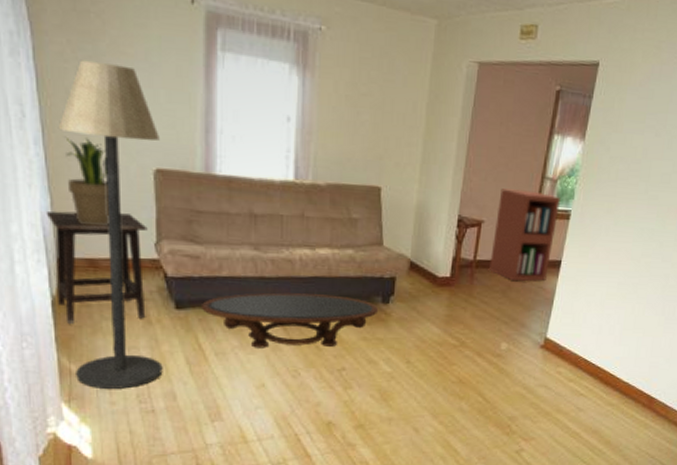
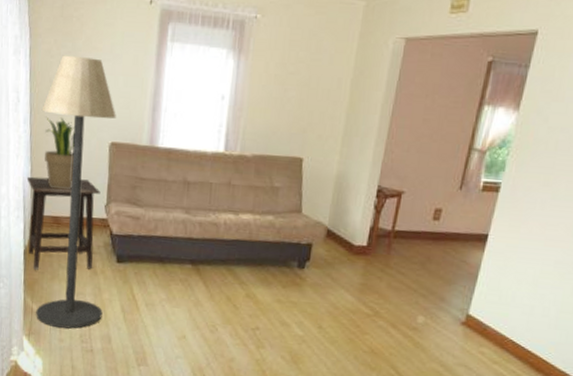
coffee table: present [202,292,379,348] -> none [138,252,295,306]
bookshelf: present [489,188,560,282] -> none [408,160,489,255]

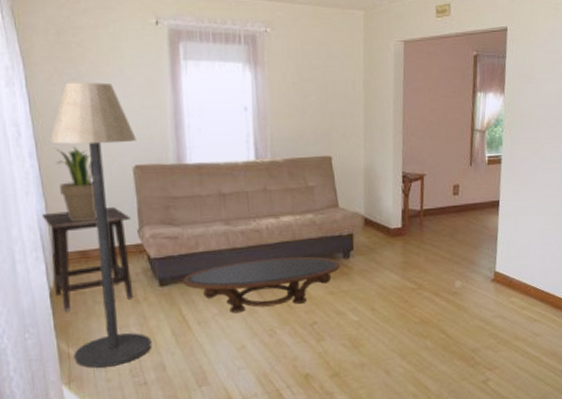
coffee table: none [138,252,295,306] -> present [183,256,341,314]

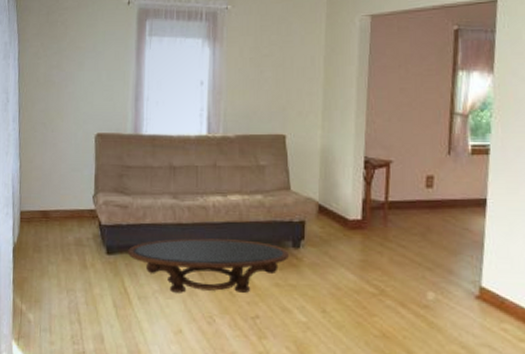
side table: present [41,207,134,312] -> none [15,172,88,268]
floor lamp: present [49,82,152,368] -> none [25,56,101,329]
potted plant: present [55,147,97,222] -> none [33,113,62,183]

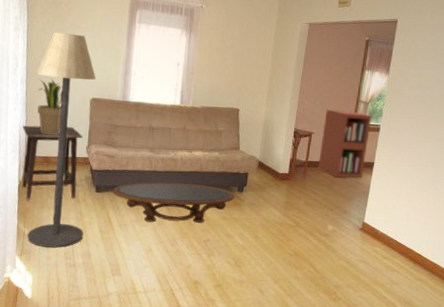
side table: none [15,172,88,268] -> present [22,125,83,200]
floor lamp: none [25,56,101,329] -> present [27,32,96,248]
potted plant: none [33,113,62,183] -> present [37,78,63,135]
bookshelf: none [403,128,475,223] -> present [318,109,372,178]

